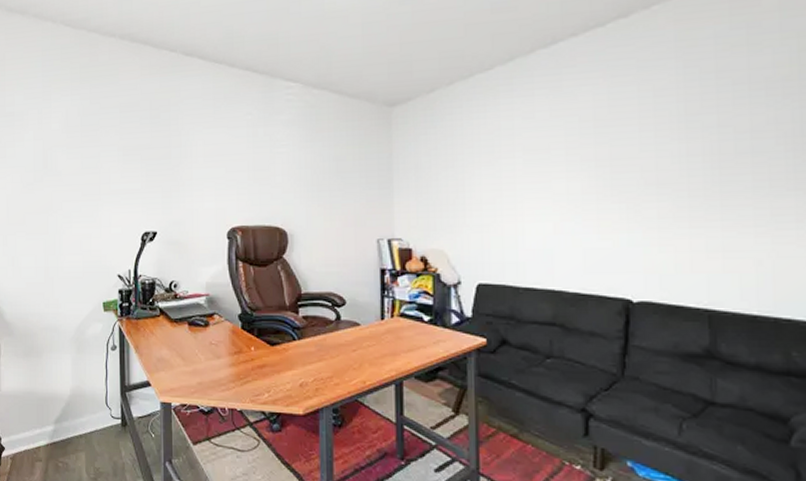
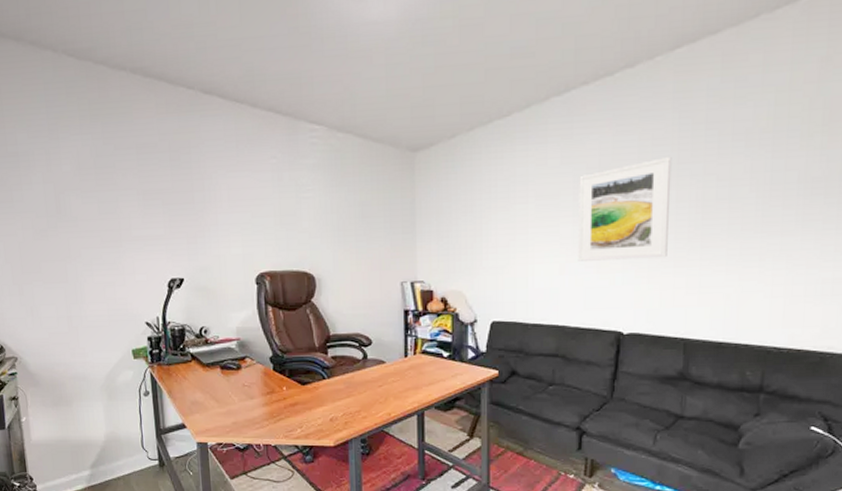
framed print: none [572,107,680,220] -> present [578,156,672,261]

